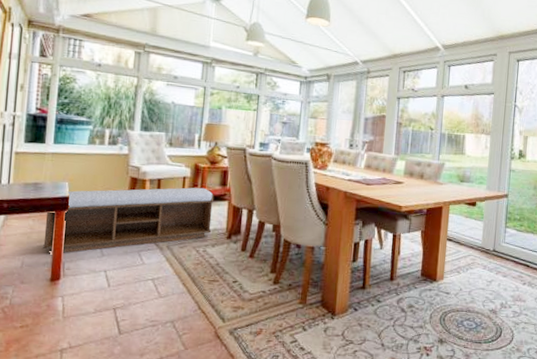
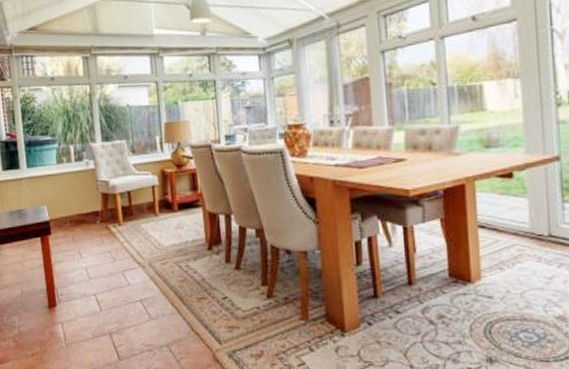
bench: present [42,187,215,253] -> none [31,195,191,279]

